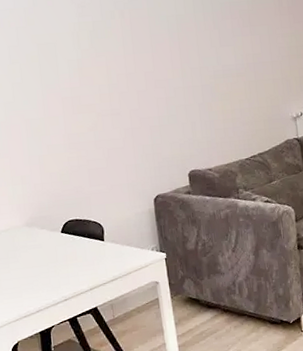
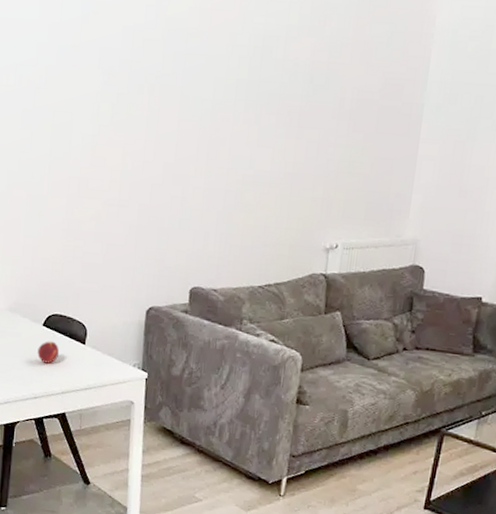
peach: none [60,245,82,266] -> present [37,341,60,364]

